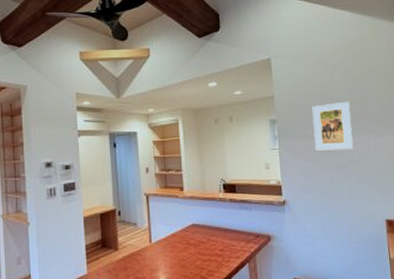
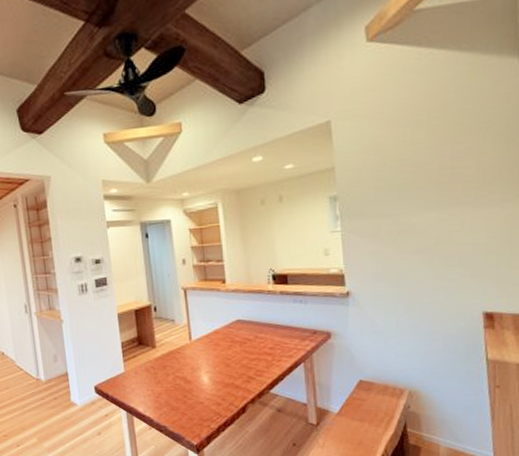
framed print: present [312,101,353,151] -> none [385,167,441,231]

